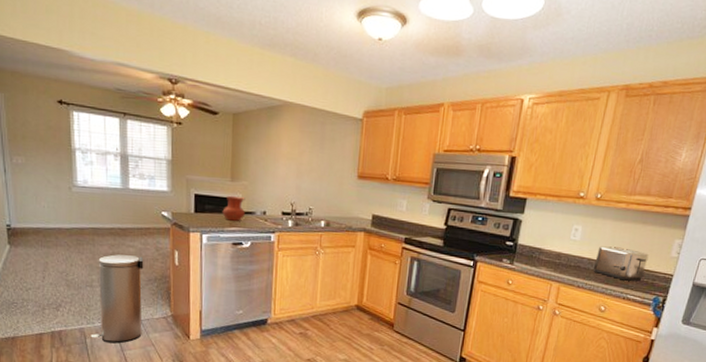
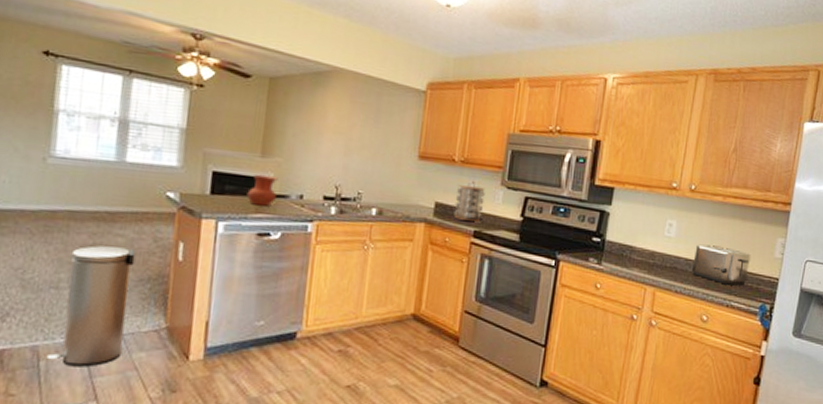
spice rack: none [388,195,414,231] -> present [453,180,485,223]

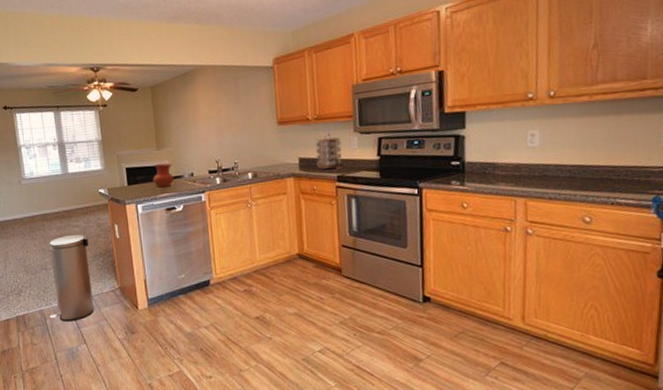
toaster: present [692,244,751,286] -> none [564,146,634,183]

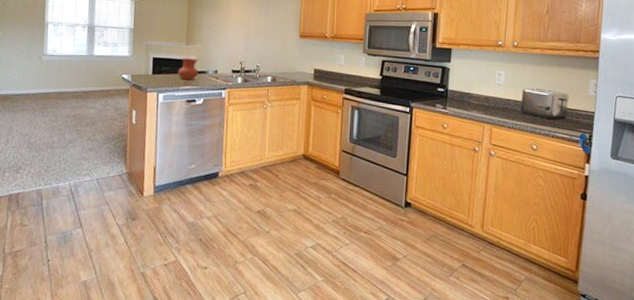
pedal bin: present [49,234,94,322] -> none [47,116,103,204]
spice rack: present [315,133,342,170] -> none [328,51,351,83]
toaster: none [564,146,634,183] -> present [521,88,569,120]

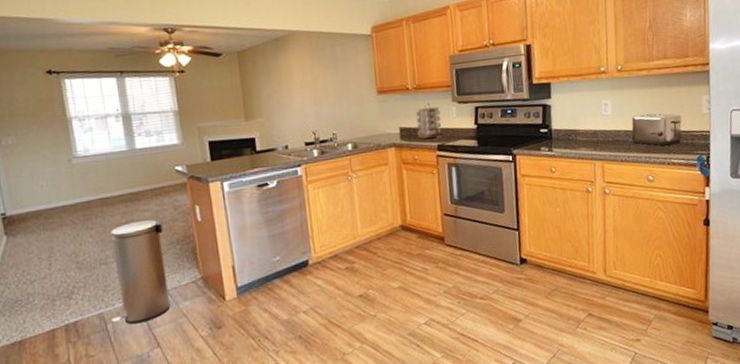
pedal bin: none [47,116,103,204] -> present [110,219,171,325]
ceramic pot: present [177,57,199,80] -> none [241,135,266,162]
spice rack: none [328,51,351,83] -> present [416,102,442,139]

